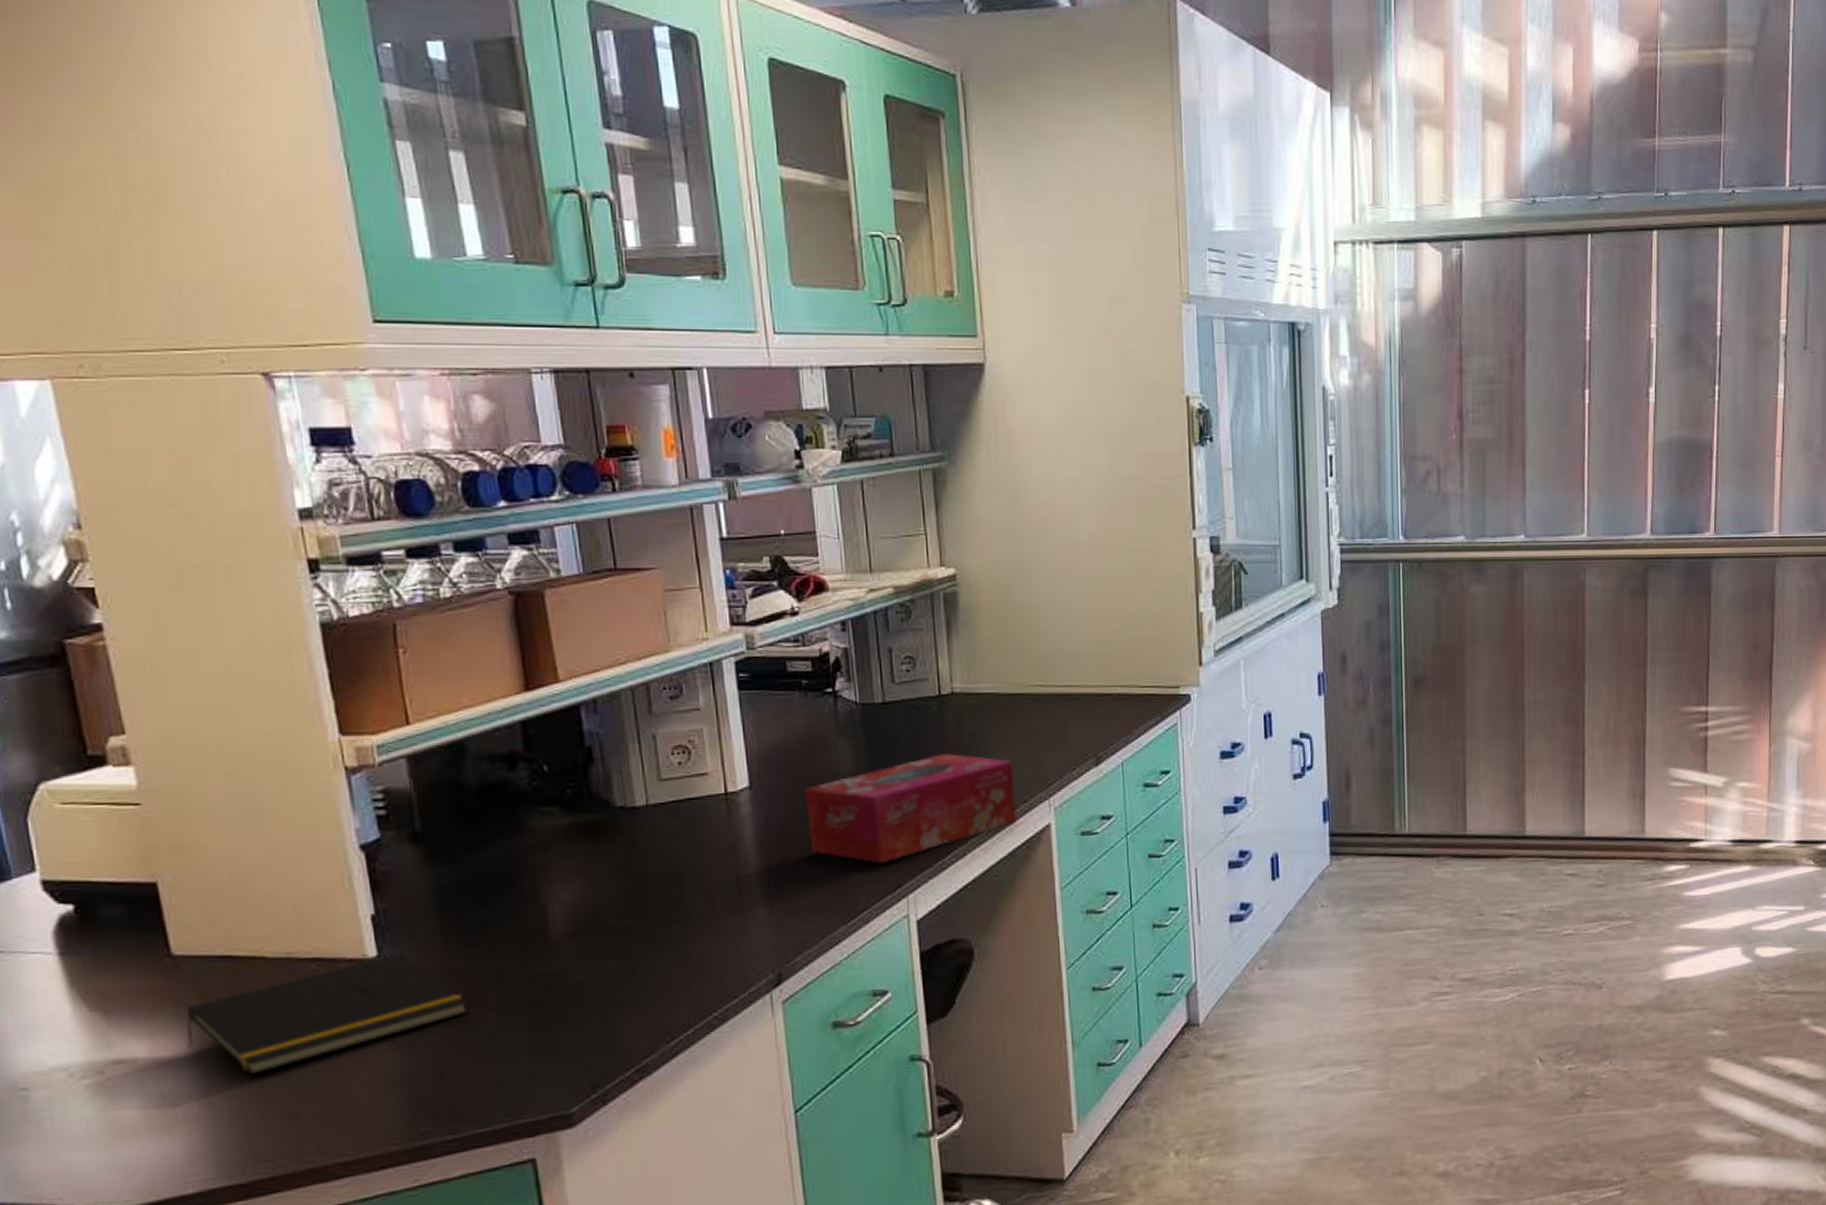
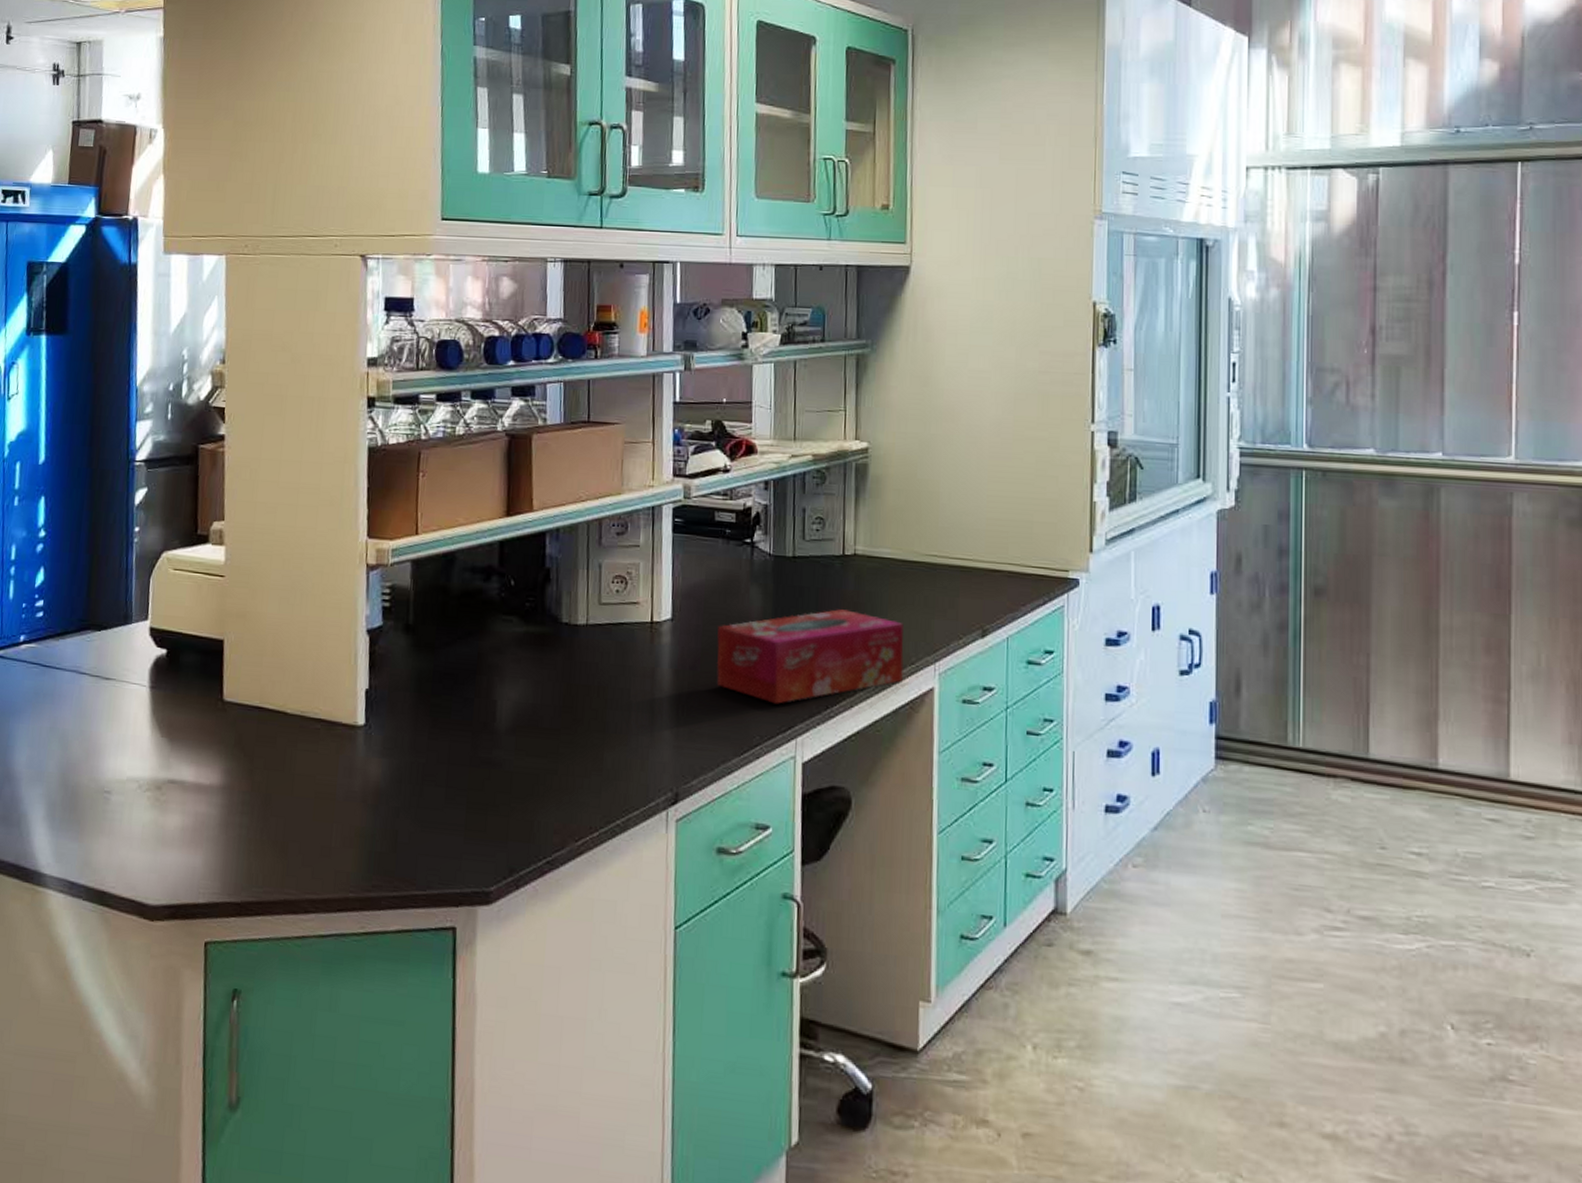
notepad: present [187,952,468,1075] -> none [220,724,425,810]

